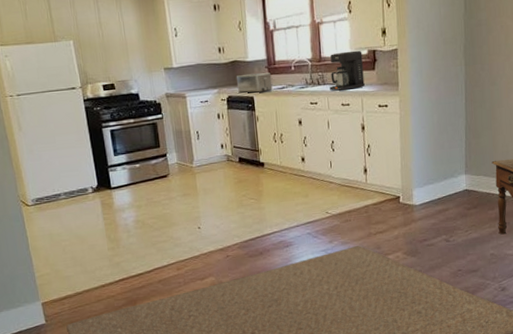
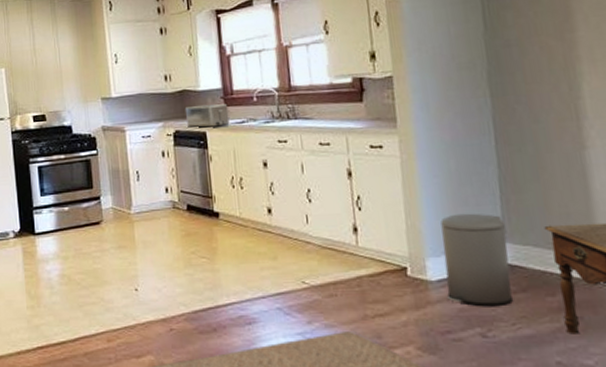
coffee maker: present [330,50,365,91] -> none [303,78,350,127]
pedal bin: none [425,154,468,221] -> present [440,213,513,307]

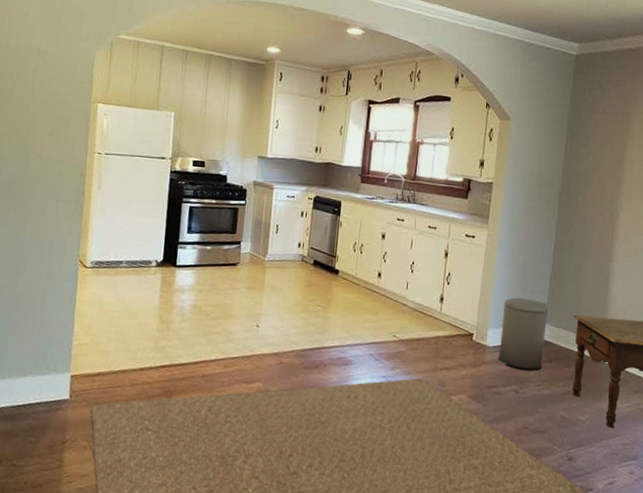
toaster: present [184,104,230,129] -> none [327,177,363,200]

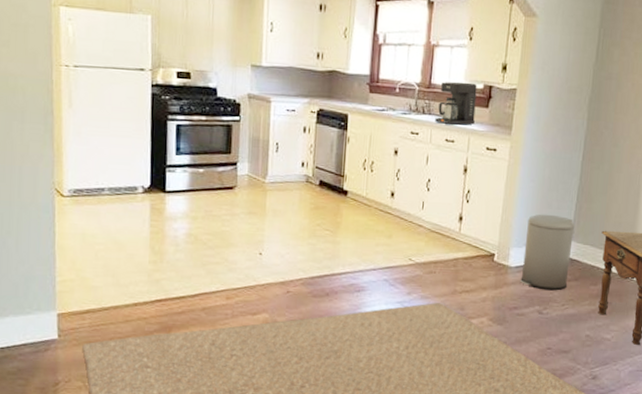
coffee maker: none [419,175,458,214] -> present [435,81,477,126]

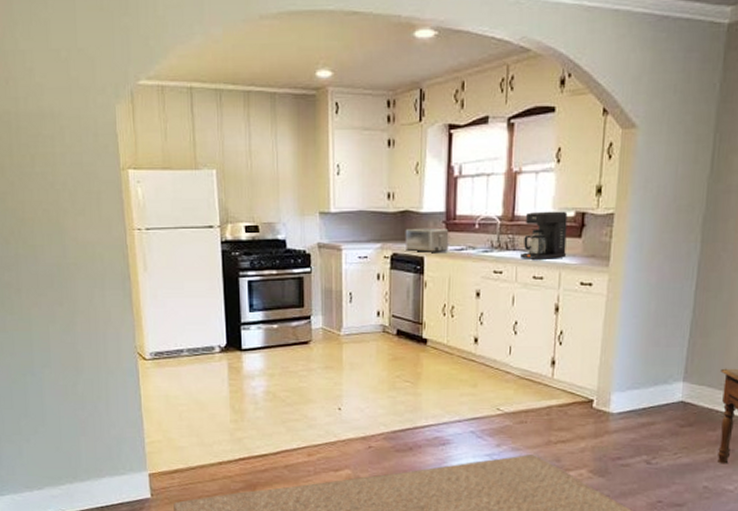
toaster: none [331,87,372,112] -> present [405,228,449,254]
pedal bin: present [519,214,574,291] -> none [623,353,687,438]

